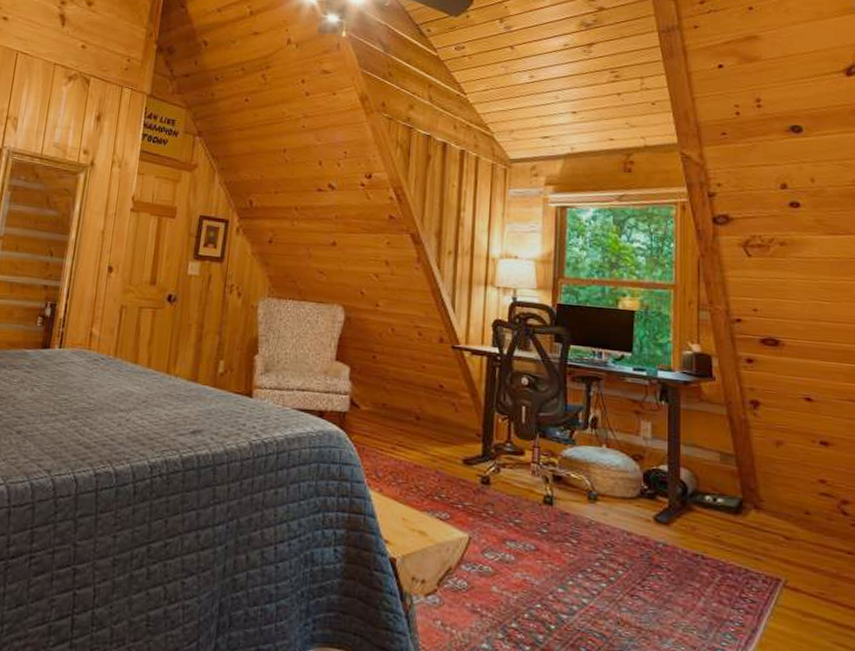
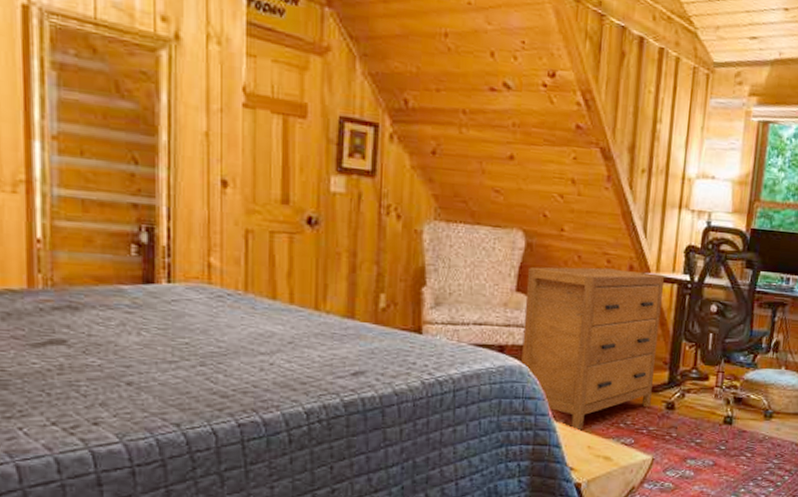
dresser: none [339,338,474,501] -> present [521,267,665,431]

